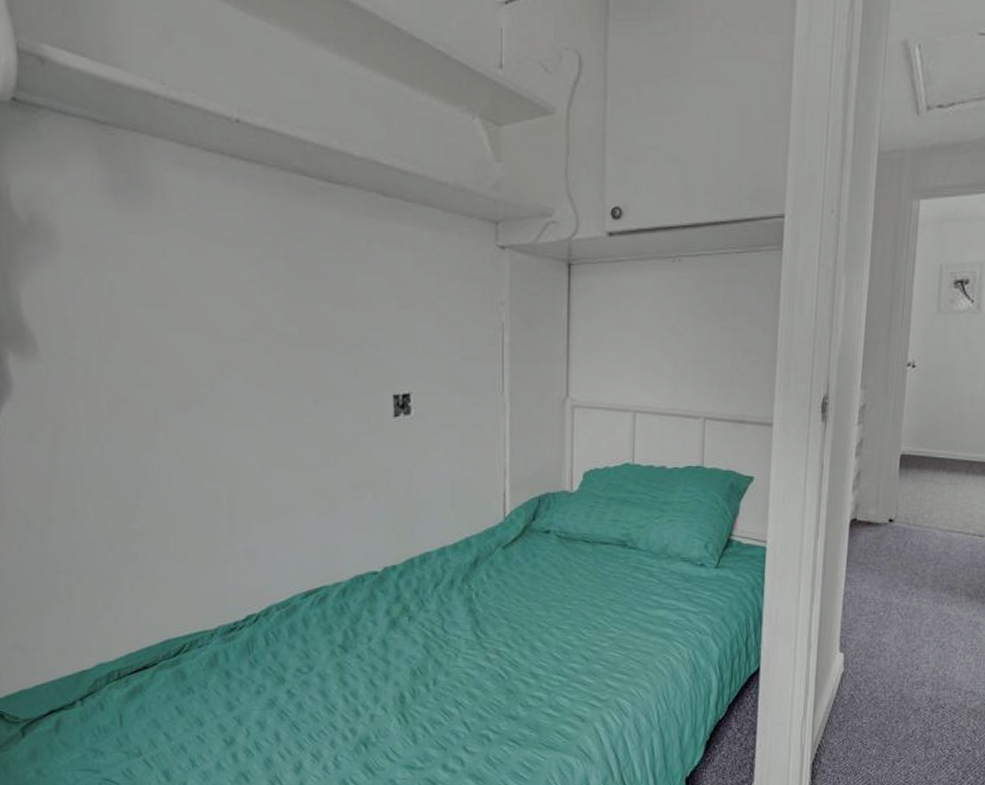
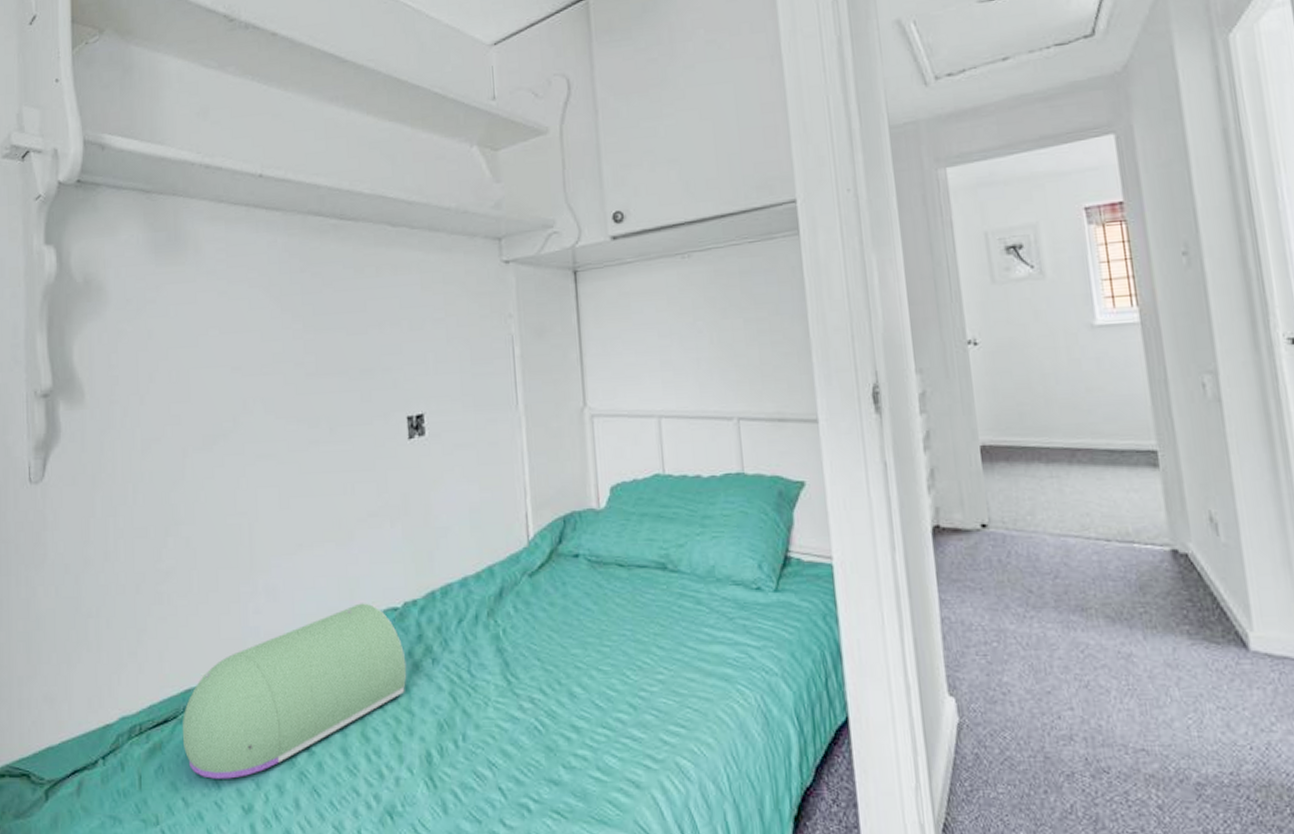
cushion: none [162,567,384,717] -> present [182,603,407,779]

